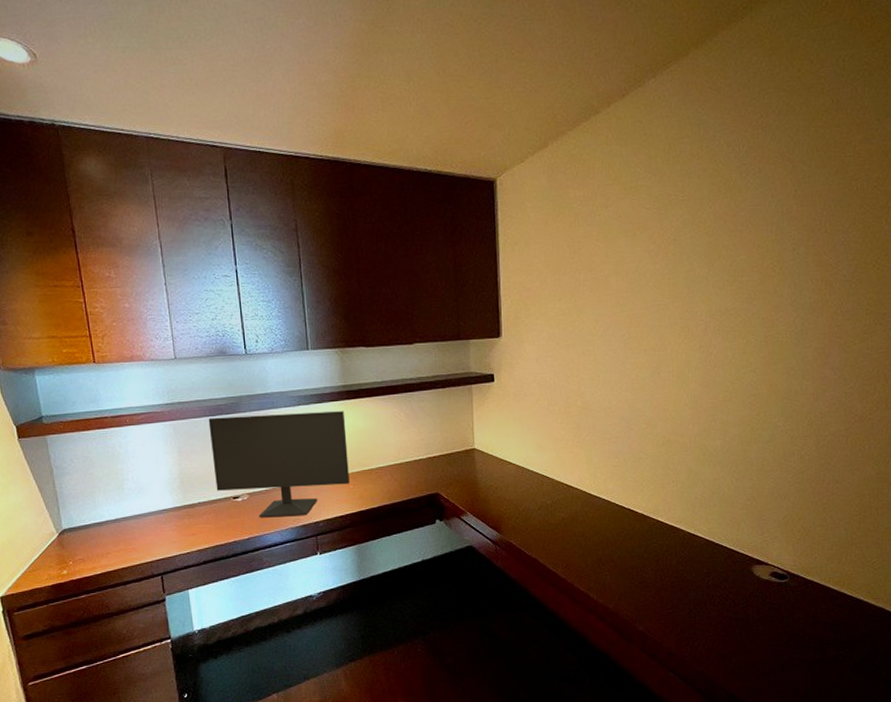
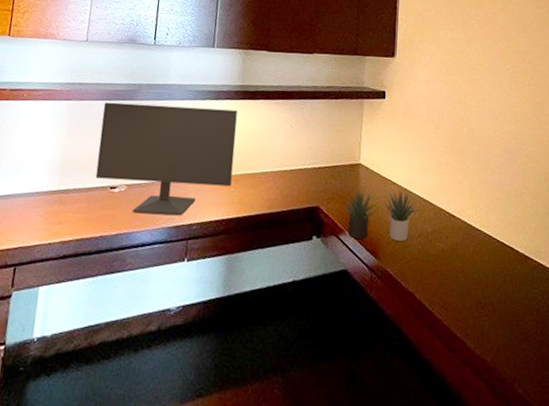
succulent plant: none [459,470,539,518] -> present [340,191,421,242]

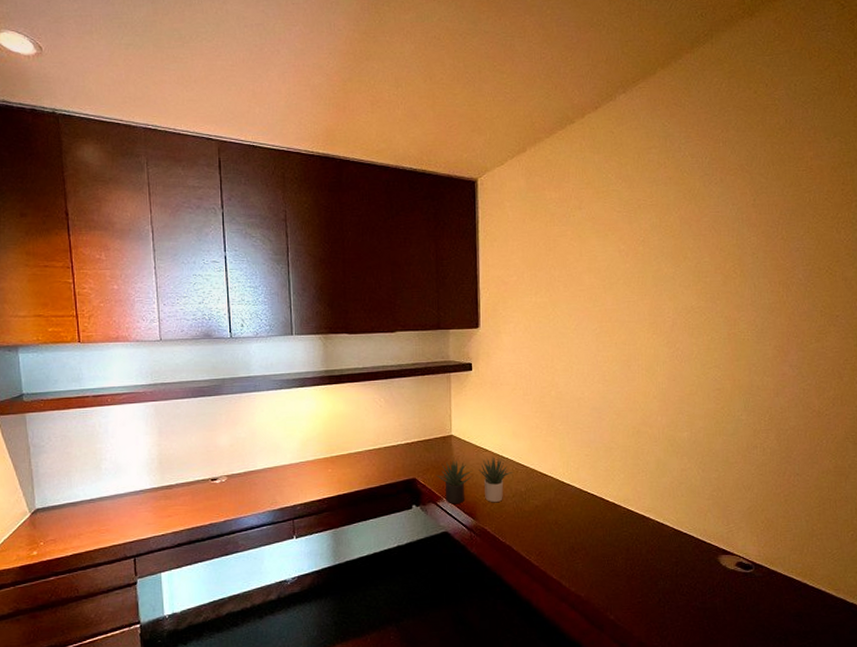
computer monitor: present [95,102,238,215] -> none [190,396,328,501]

